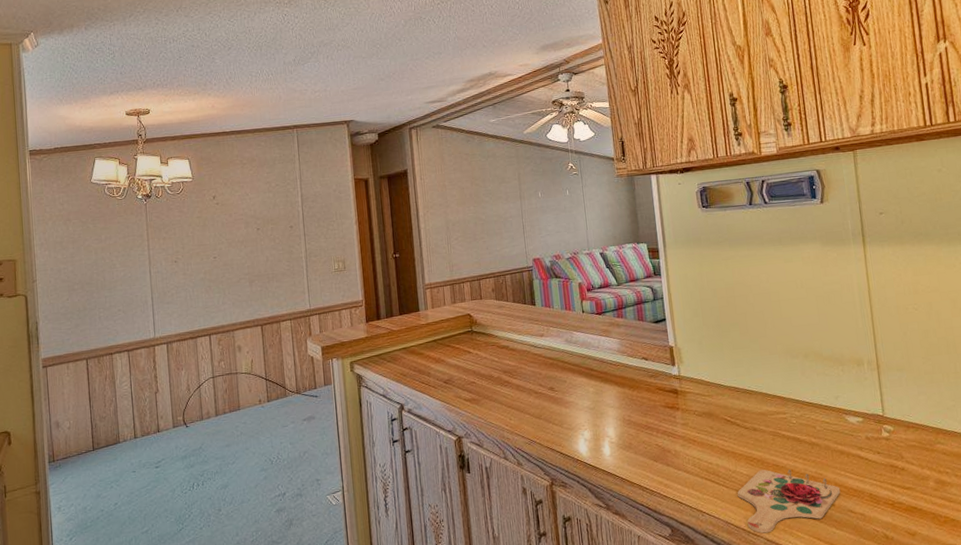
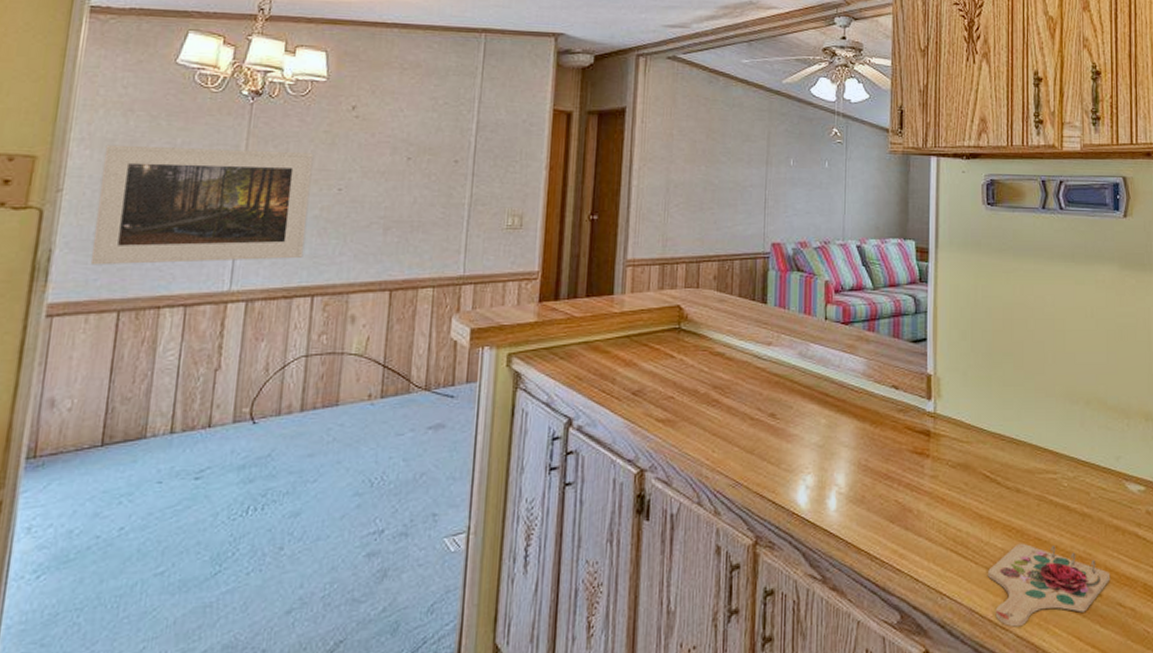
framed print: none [57,234,199,330] -> present [90,144,314,265]

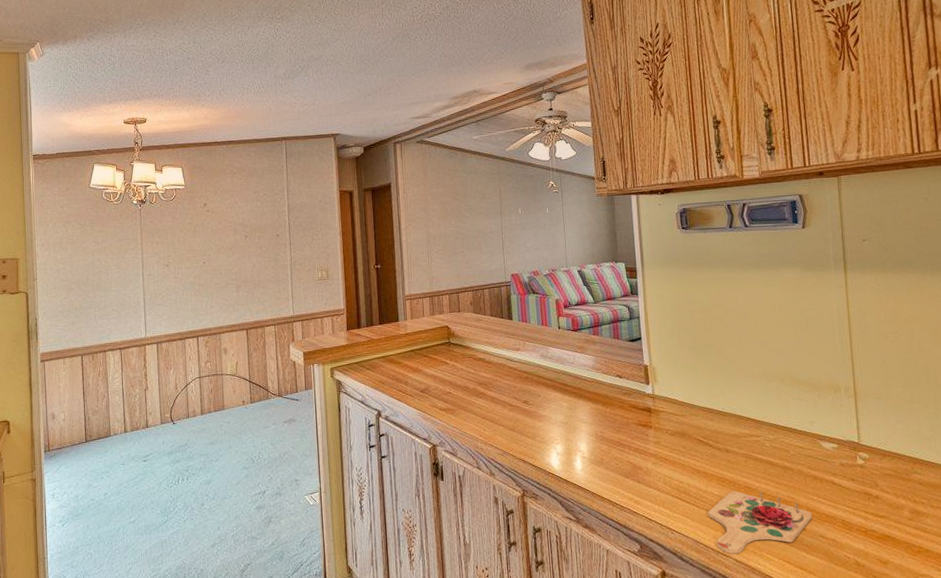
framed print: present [90,144,314,265] -> none [57,239,188,327]

